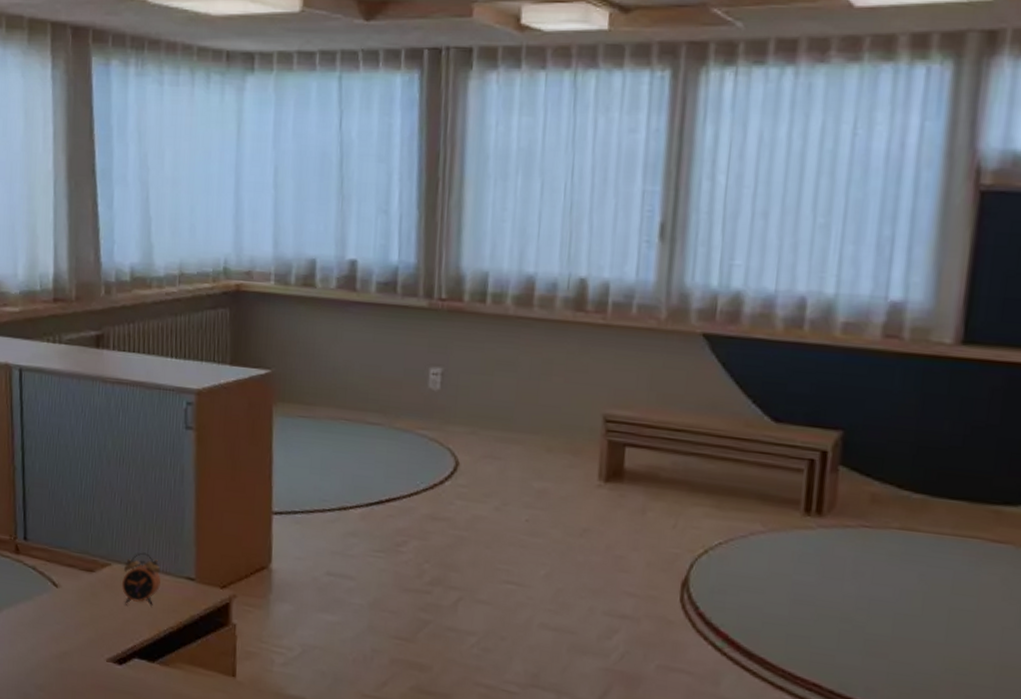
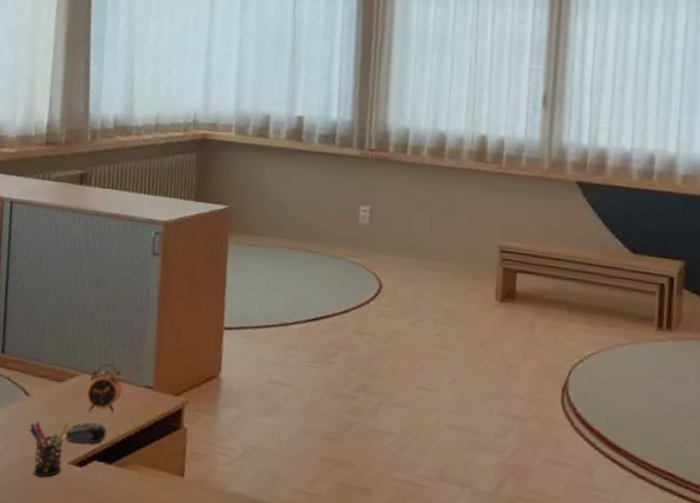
pen holder: none [61,614,105,675] -> present [29,421,70,478]
computer mouse: none [101,615,147,640] -> present [65,421,107,444]

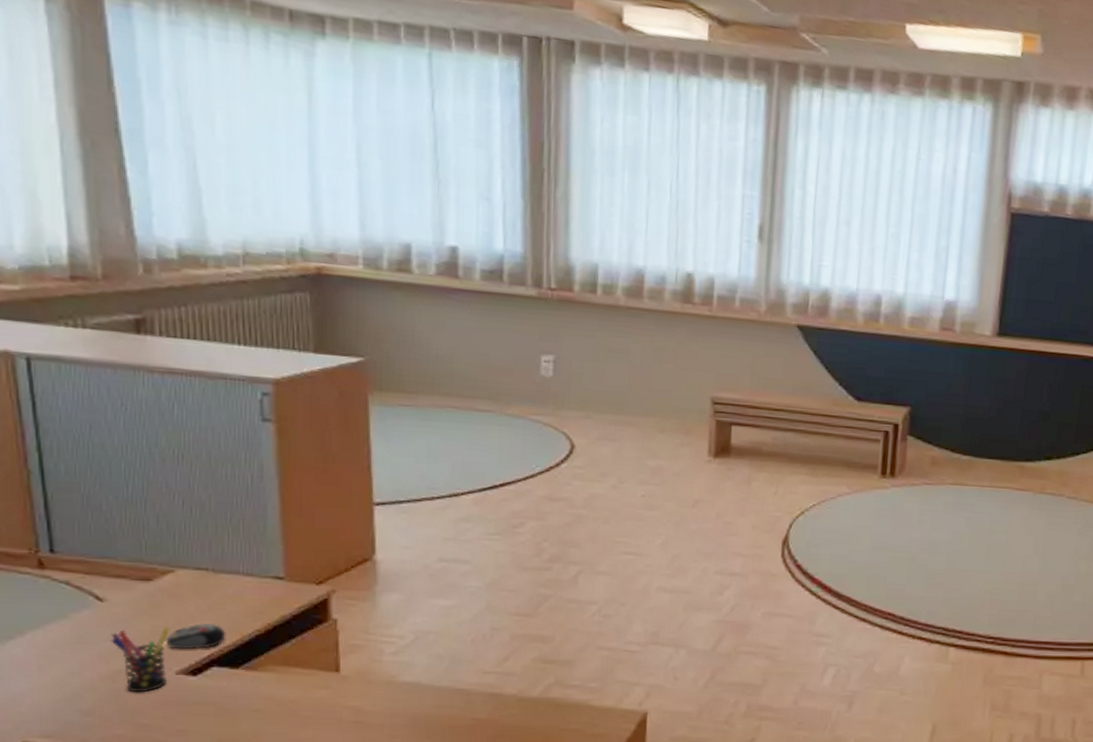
alarm clock: present [87,363,123,412] -> none [191,555,241,613]

